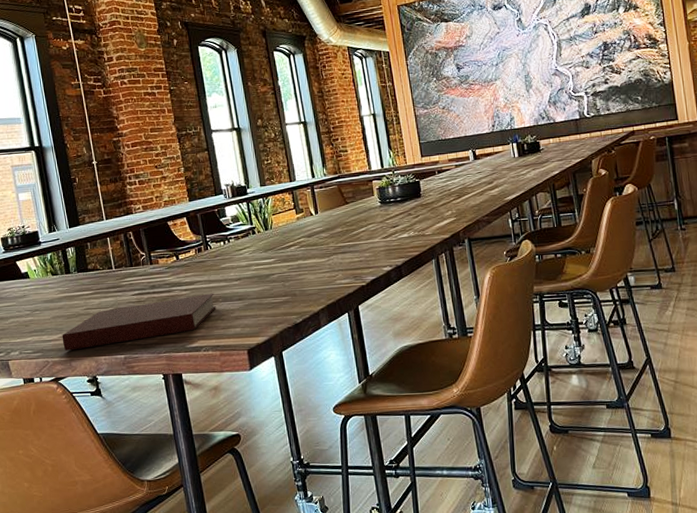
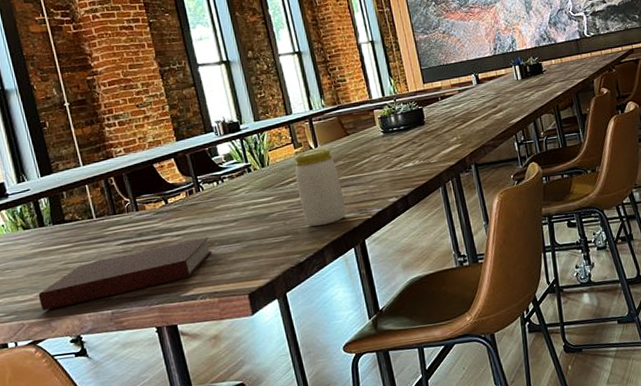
jar: none [295,215,342,289] -> present [294,148,346,226]

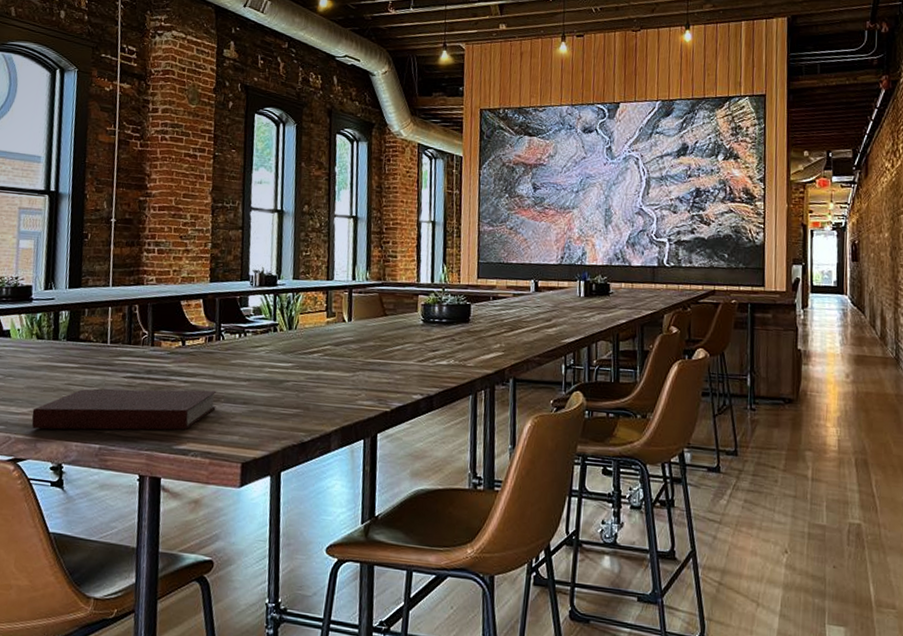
jar: present [294,148,346,226] -> none [319,323,367,407]

